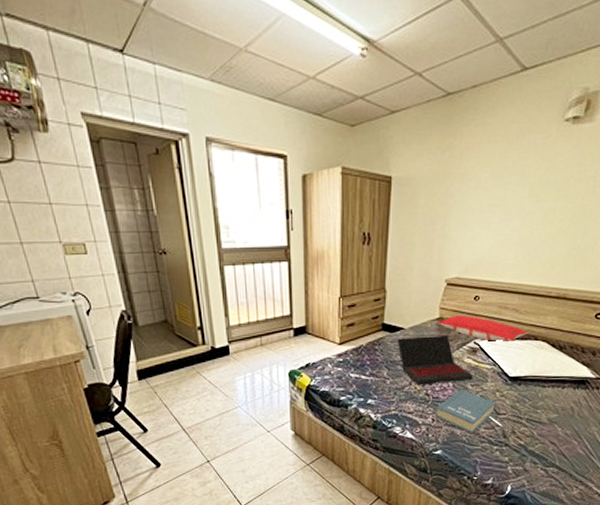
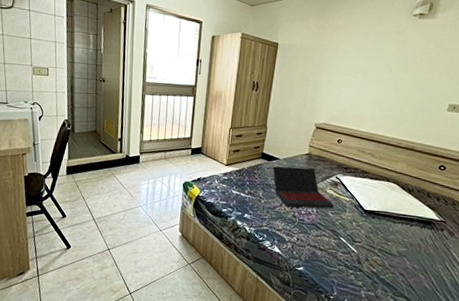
book: present [434,390,496,434] -> none [299,216,353,256]
pillow: present [437,314,528,343] -> none [306,153,381,181]

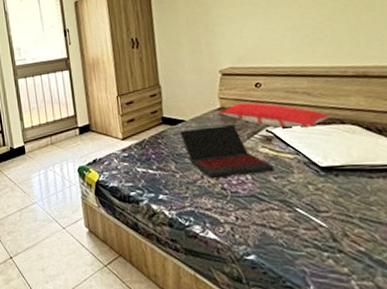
pillow: none [306,153,381,181] -> present [219,102,330,129]

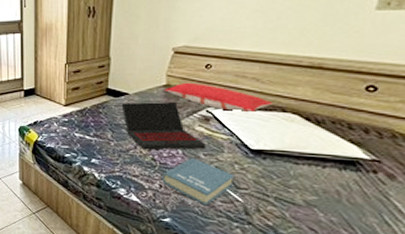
book: none [235,183,313,236] -> present [162,158,235,206]

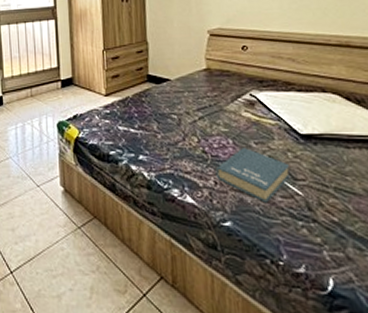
laptop: present [121,102,206,150] -> none [164,87,256,141]
pillow: present [164,82,273,113] -> none [205,65,312,95]

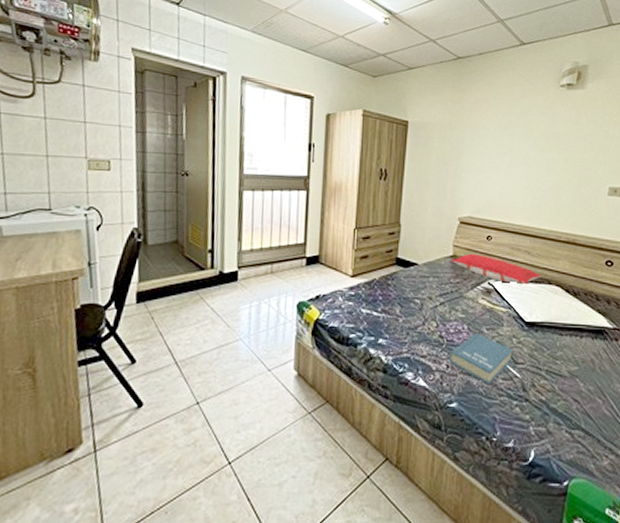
pillow: none [205,65,312,95] -> present [451,253,541,285]

